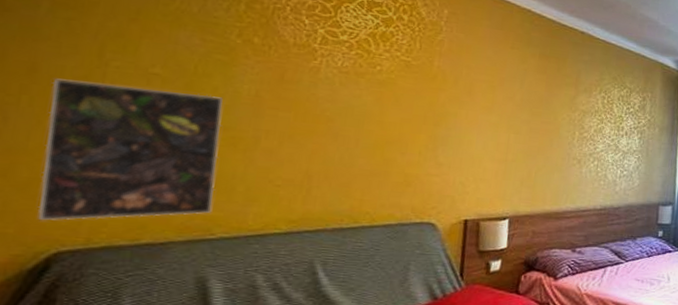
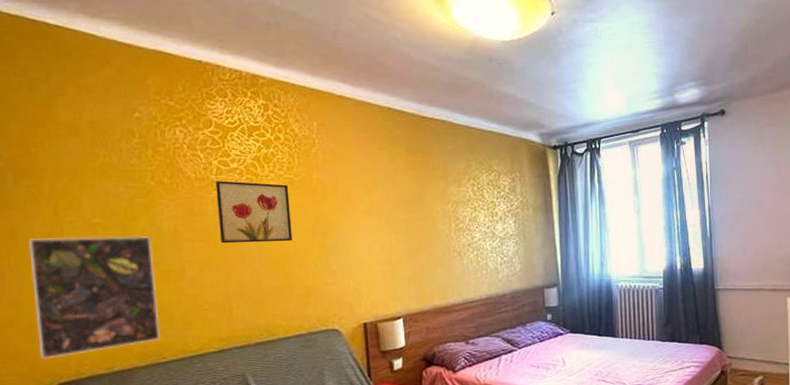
wall art: none [311,50,404,126] -> present [216,181,292,244]

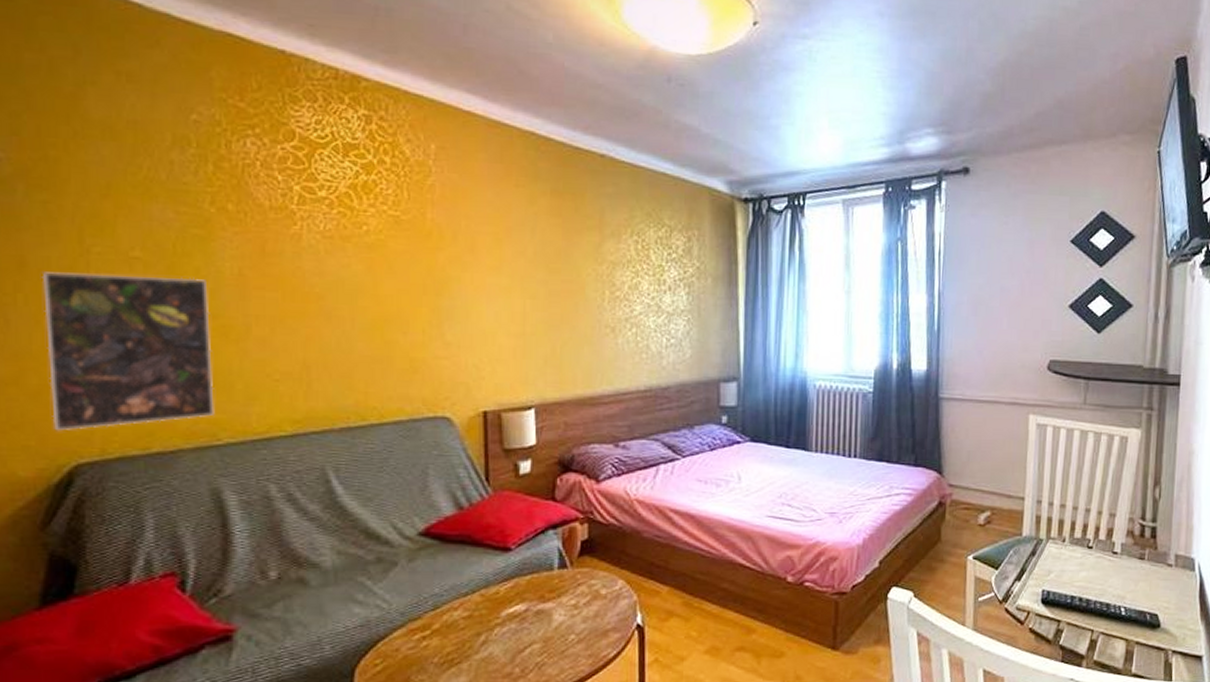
wall art: present [216,181,292,244] -> none [297,213,395,299]

